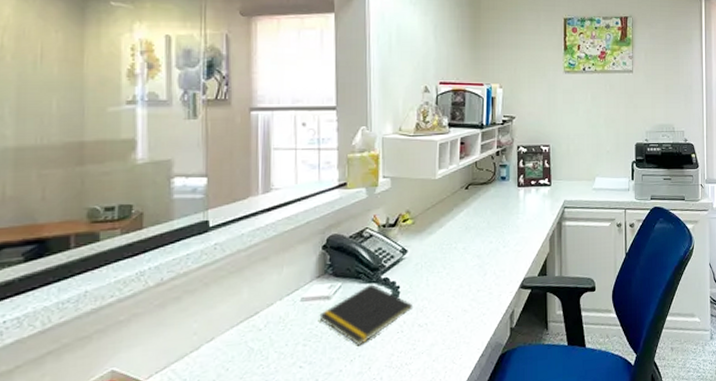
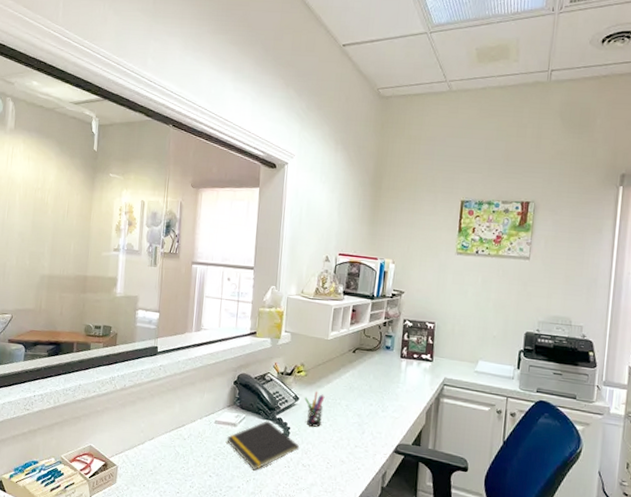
pen holder: none [414,239,438,280] -> present [304,391,325,427]

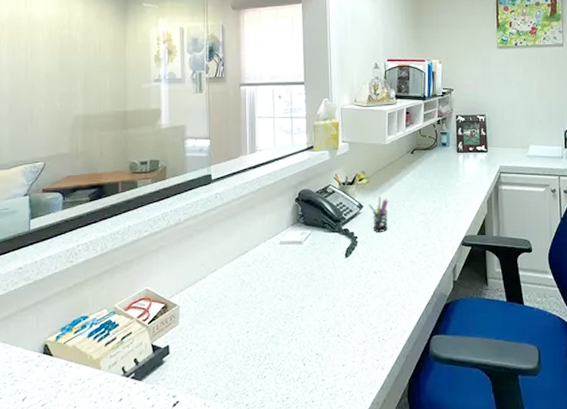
notepad: present [227,421,300,471] -> none [294,233,369,286]

